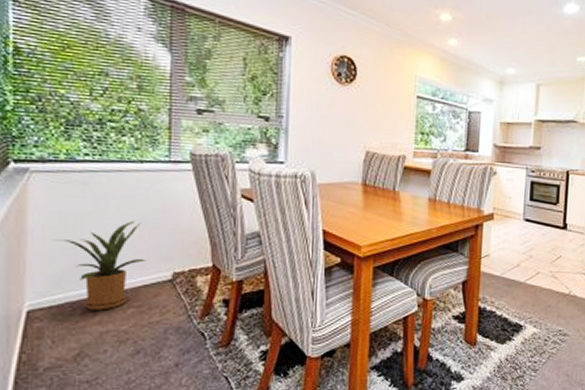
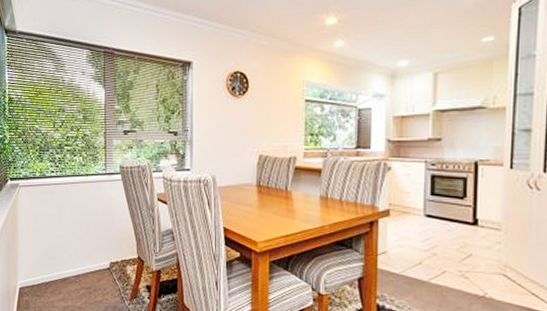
house plant: present [54,220,147,310] -> none [34,221,92,290]

